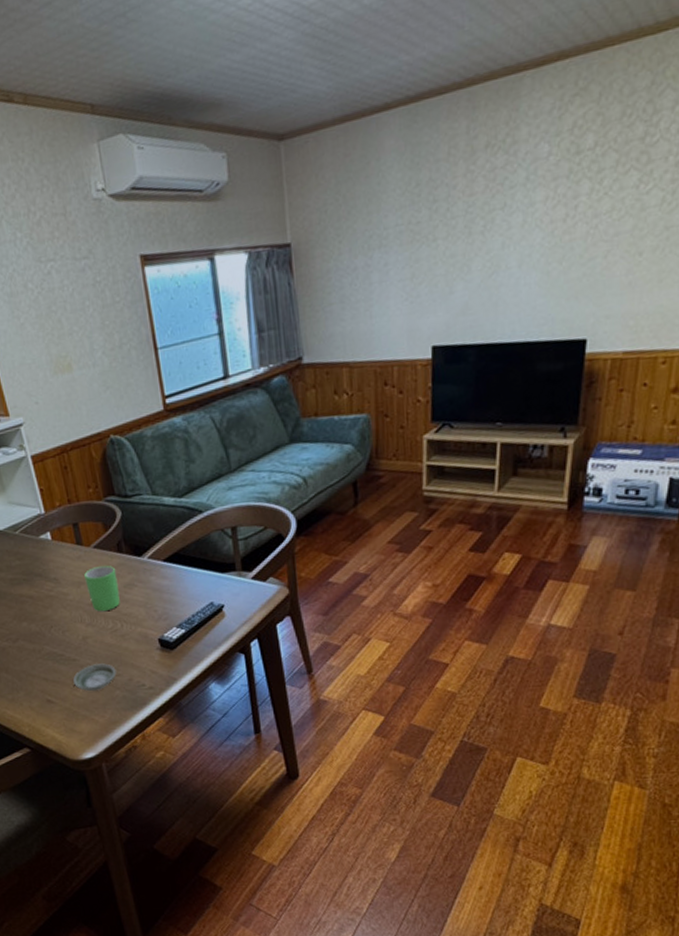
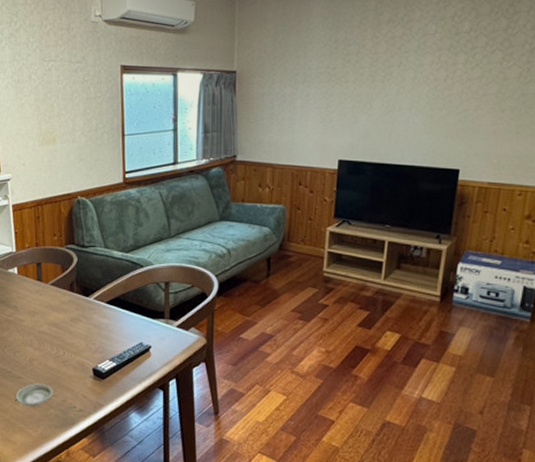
mug: present [84,565,120,612] -> none [39,300,66,340]

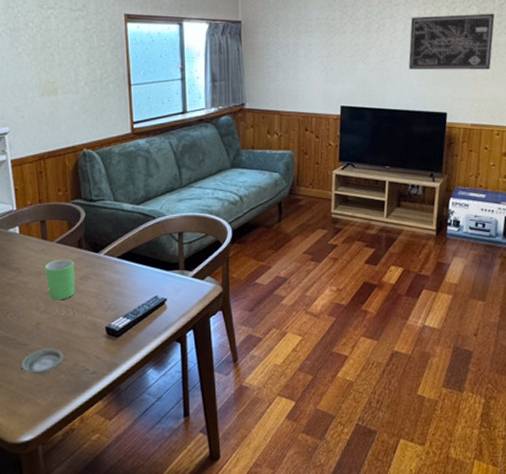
mug: none [39,300,66,340] -> present [45,258,75,301]
wall art: none [418,60,523,123] -> present [409,14,495,70]

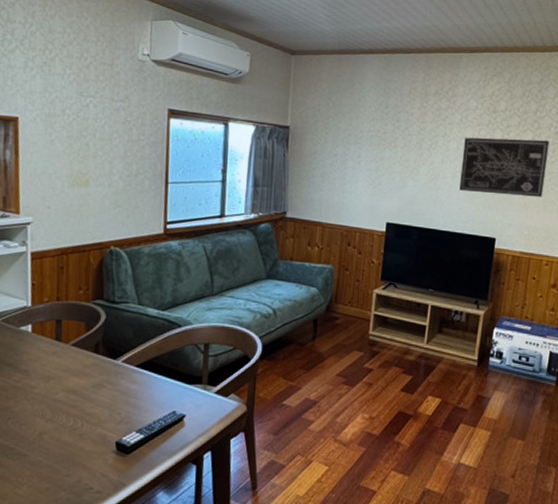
saucer: present [21,348,63,374] -> none [17,462,66,490]
mug: present [45,258,75,301] -> none [55,363,89,409]

